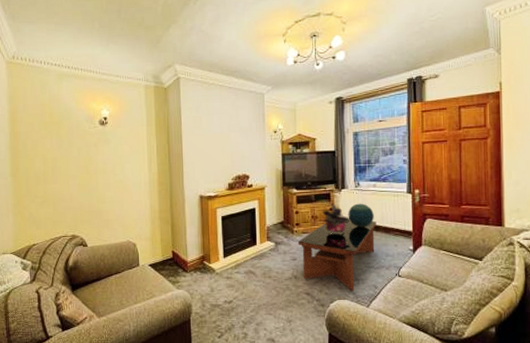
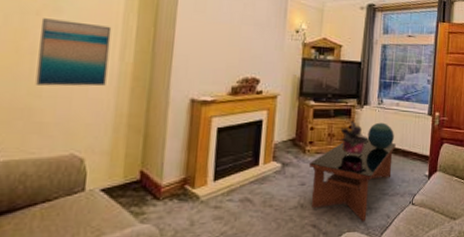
wall art: none [98,147,142,194] -> present [35,18,112,87]

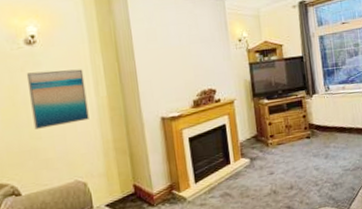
coffee table: present [310,139,396,222] -> none [274,123,350,198]
potted plant: present [339,121,369,157] -> none [295,111,323,143]
decorative sphere: present [367,122,394,150] -> none [321,107,346,132]

